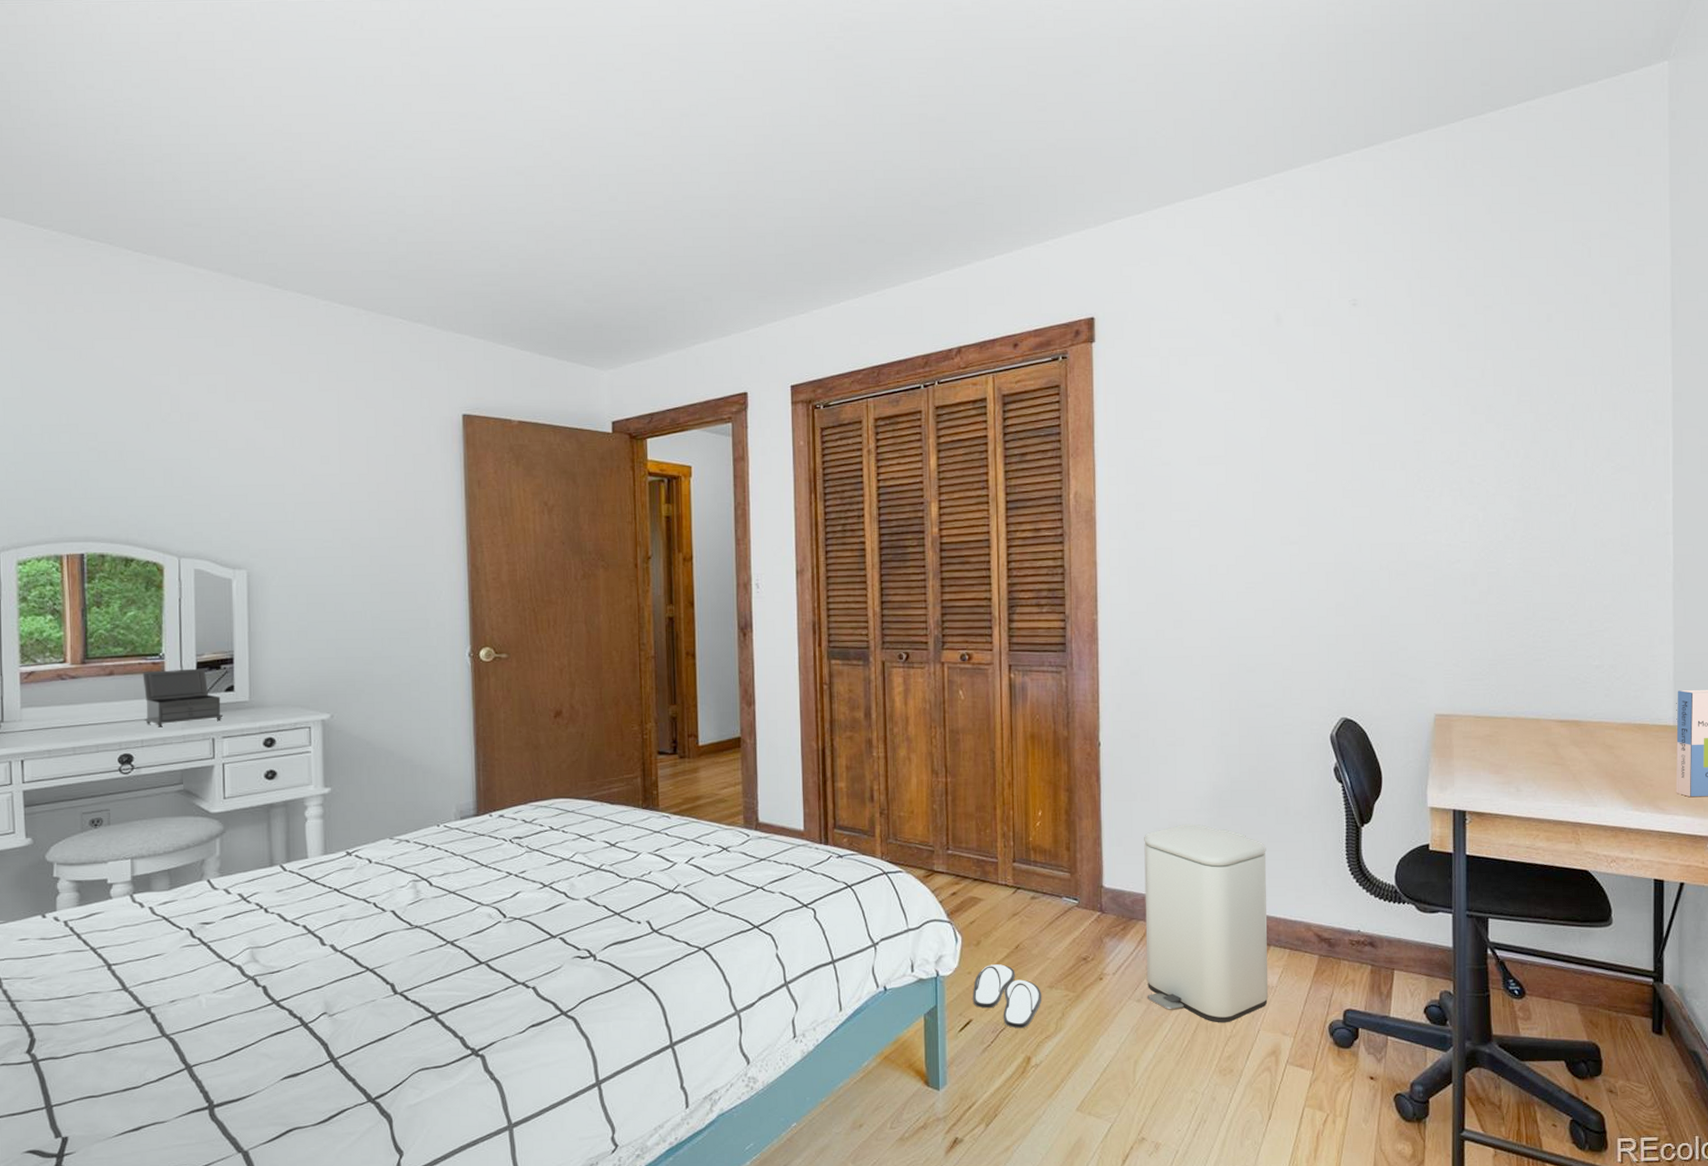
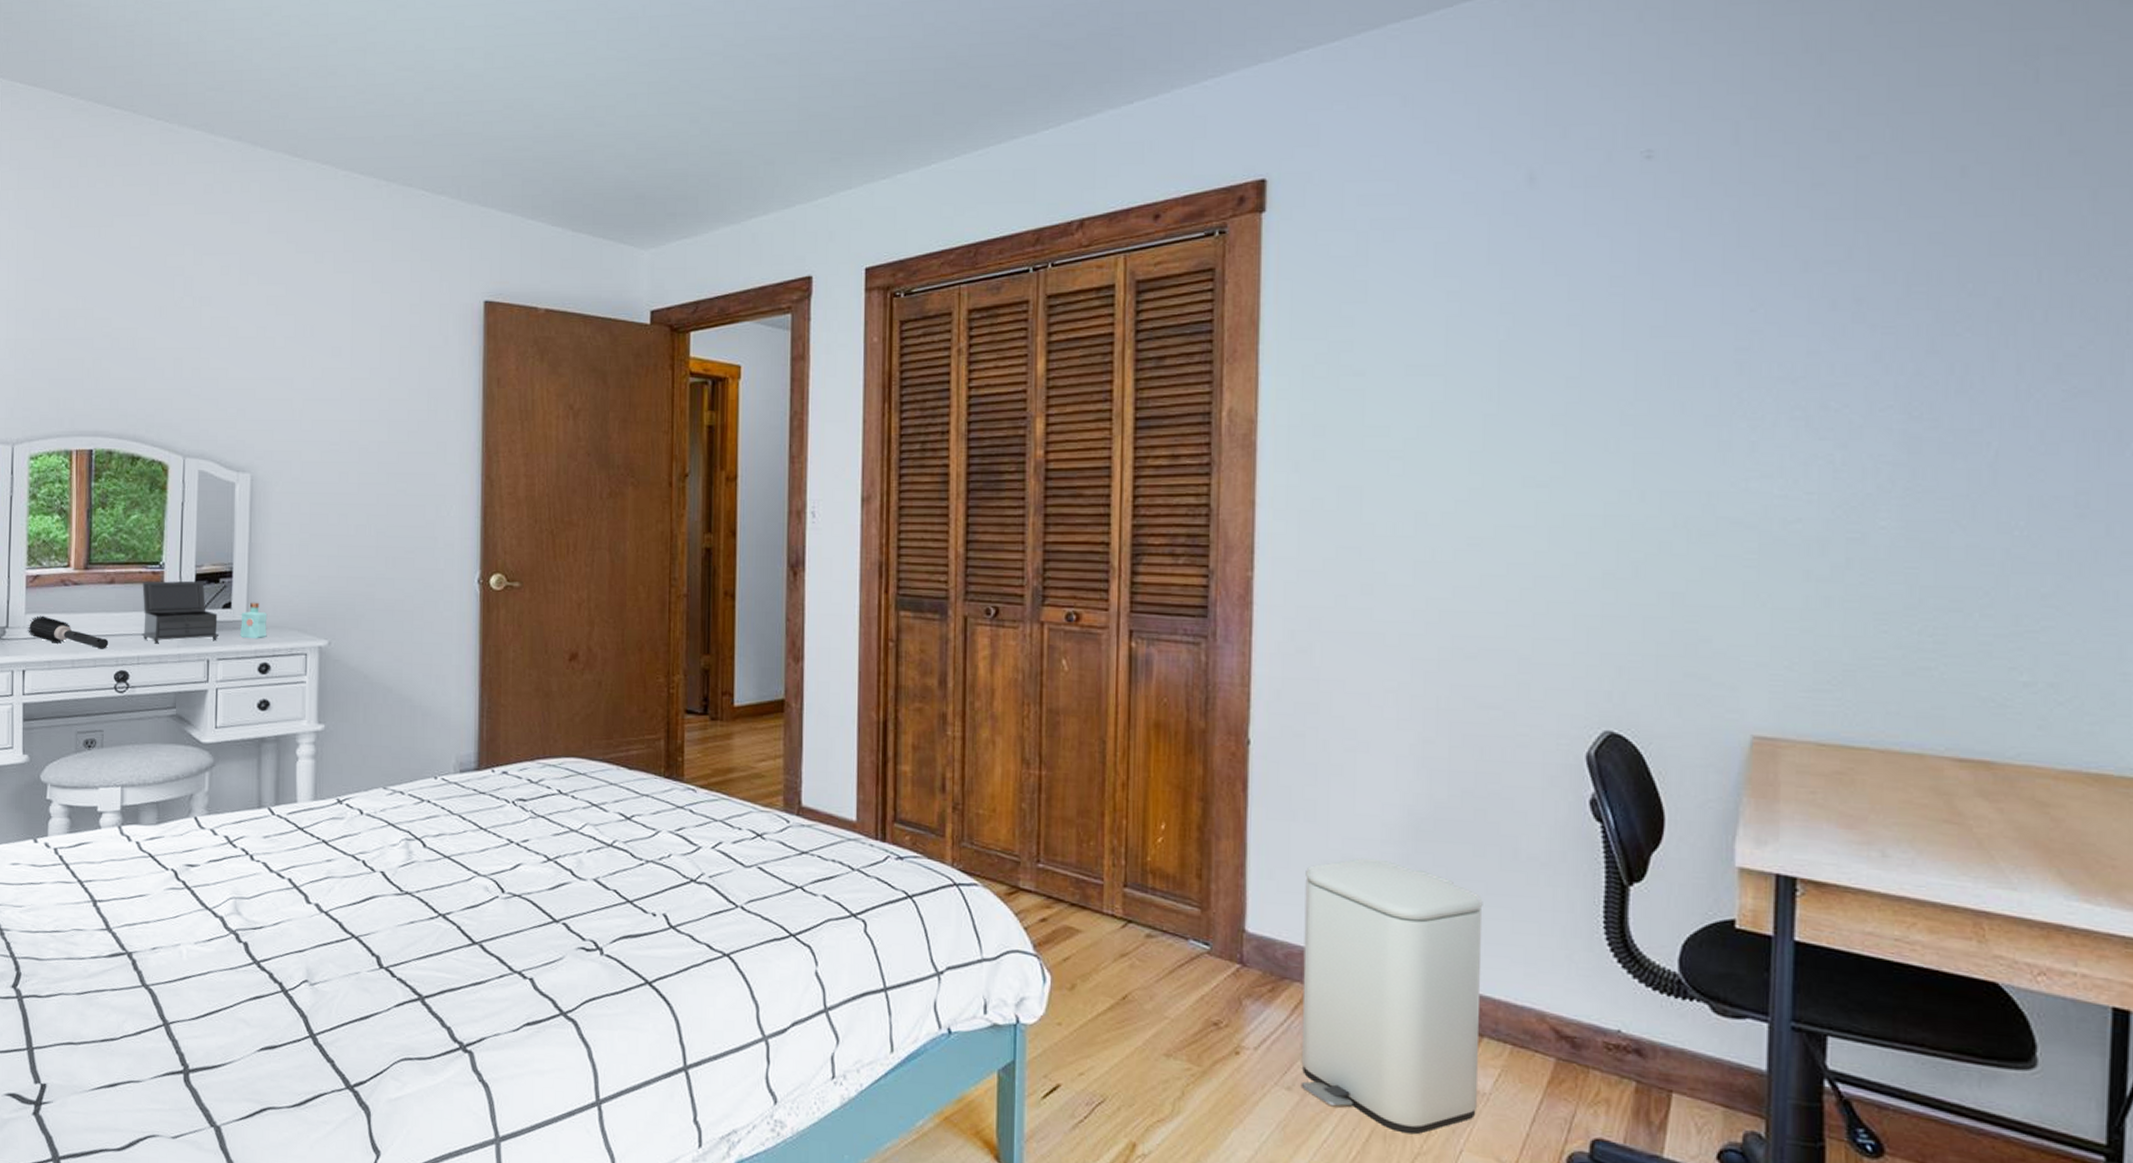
hairbrush: none [22,708,111,736] -> present [26,615,109,649]
perfume: none [243,684,271,717] -> present [239,602,268,639]
slippers: present [972,964,1041,1029] -> none [1062,1016,1154,1105]

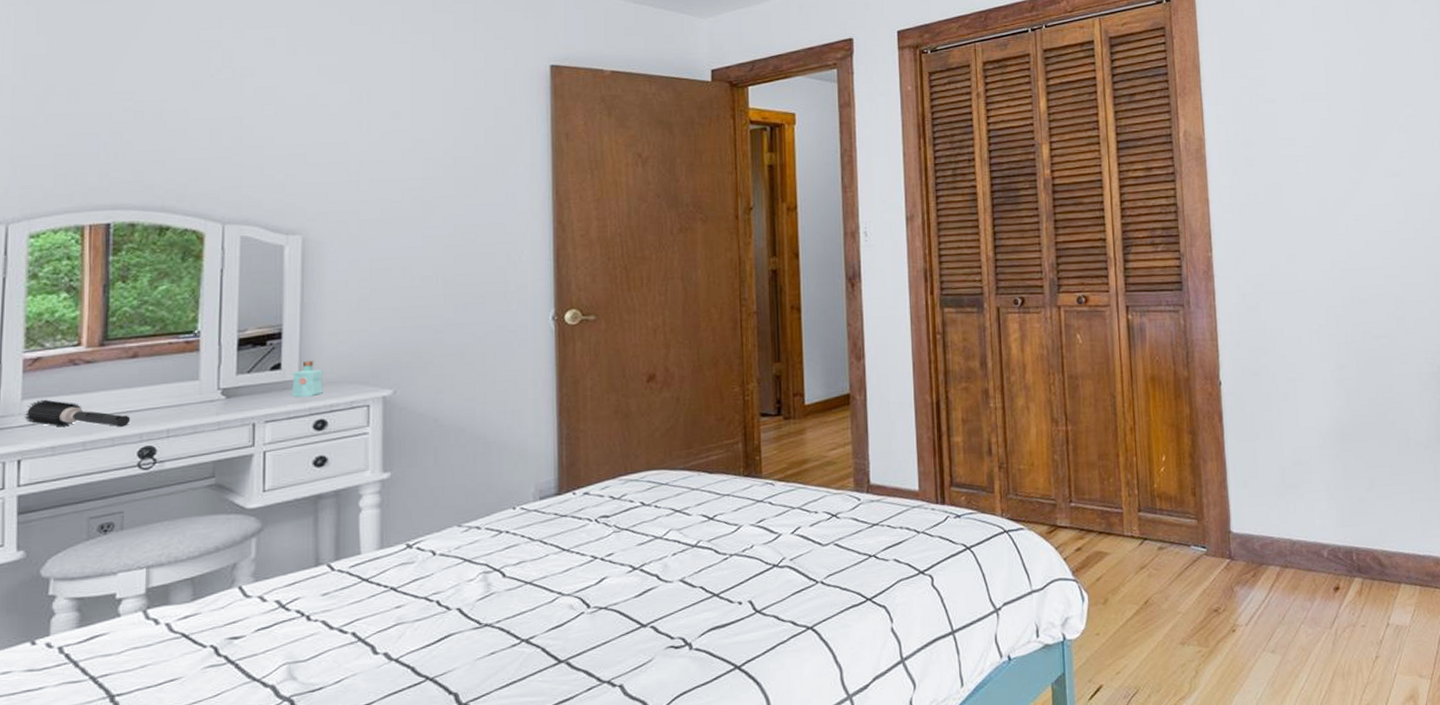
jewelry box: present [141,580,218,644] -> none [172,345,266,414]
pedal bin: present [1300,858,1483,1134] -> none [1269,460,1402,669]

